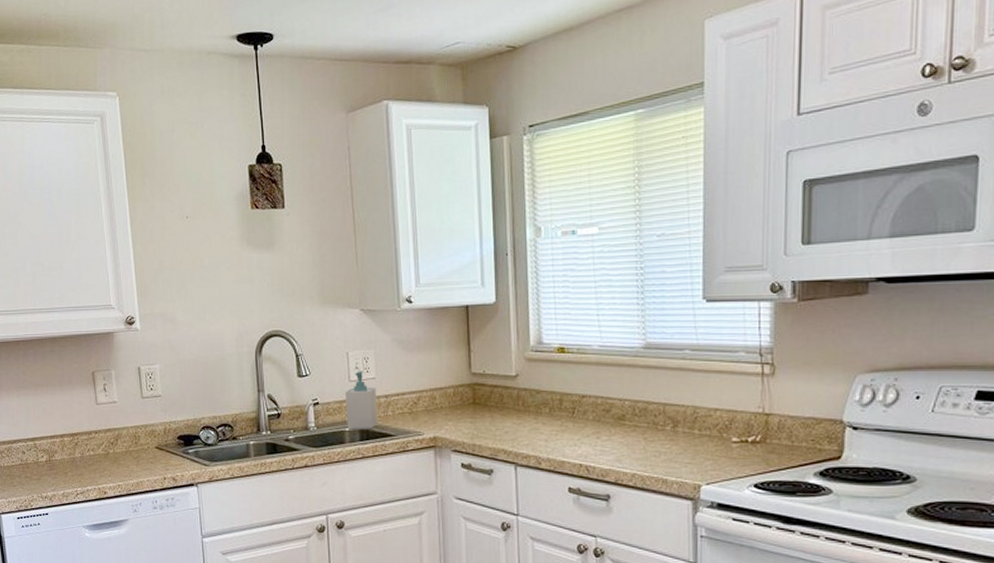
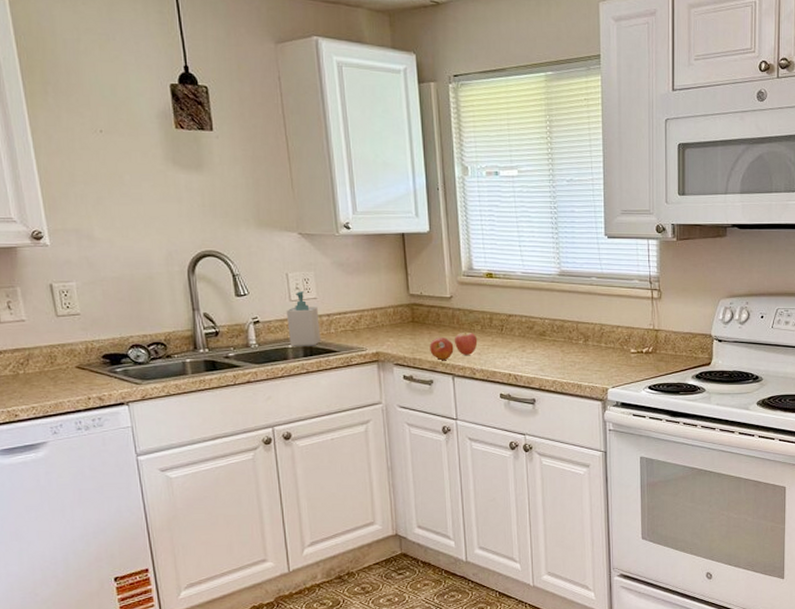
fruit: none [491,421,518,447] -> present [430,338,454,360]
fruit: none [518,410,545,443] -> present [454,328,478,356]

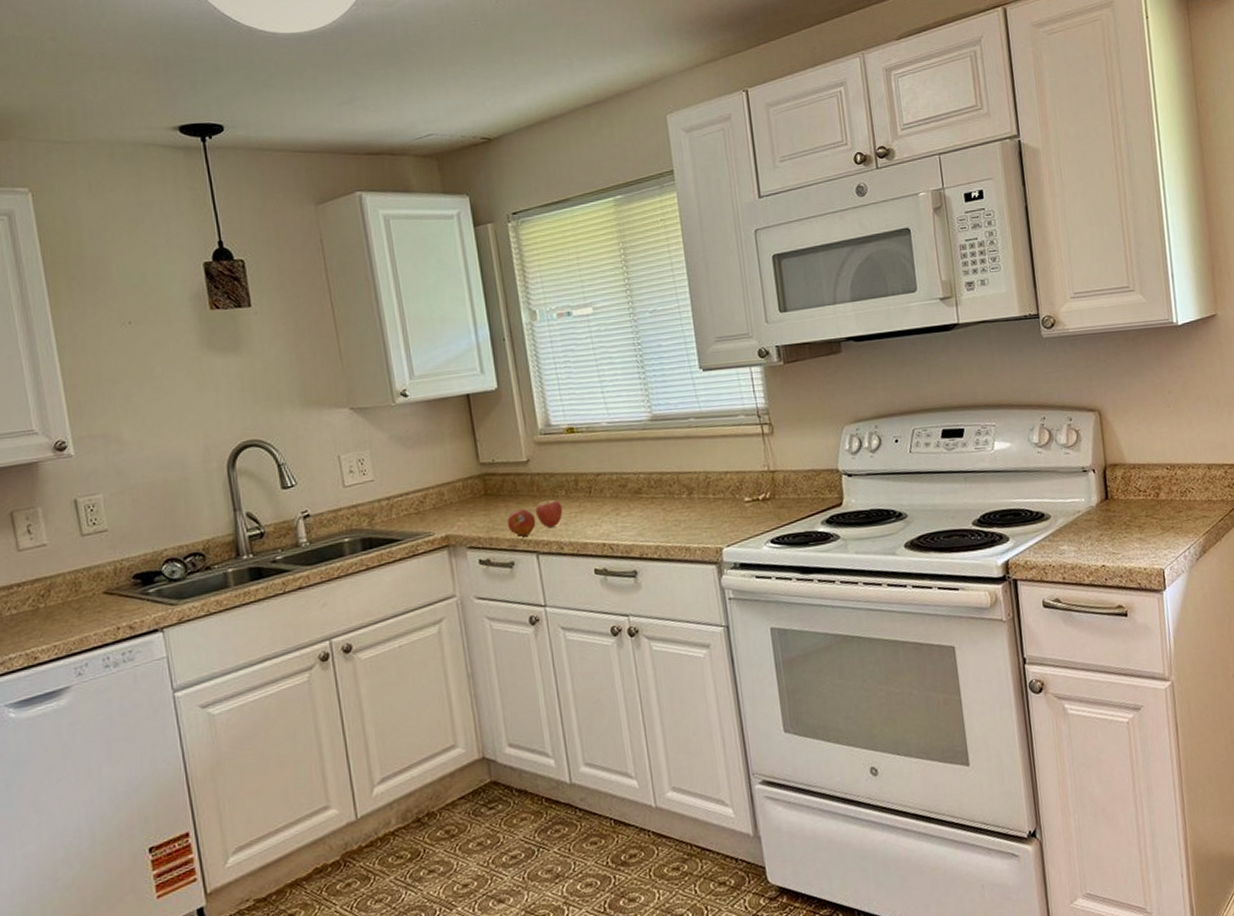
soap bottle: present [286,291,322,346] -> none [339,474,382,540]

